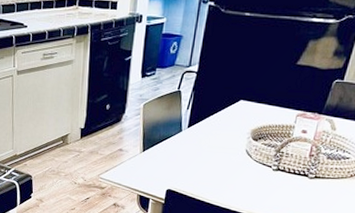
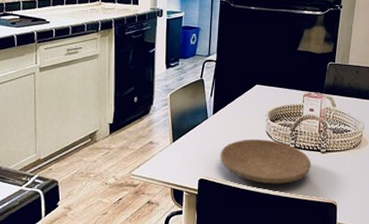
plate: none [191,156,295,205] -> present [220,139,311,184]

